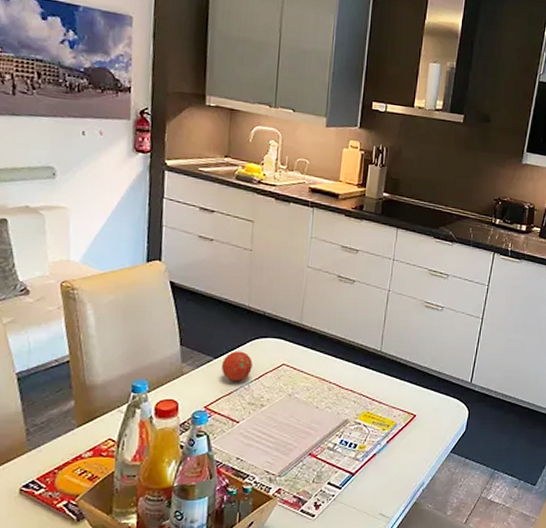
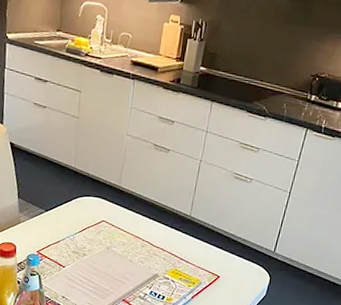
fruit: present [221,351,253,381] -> none [51,206,77,232]

